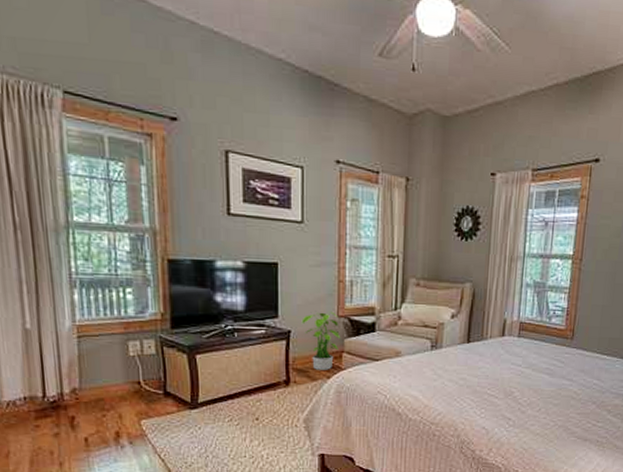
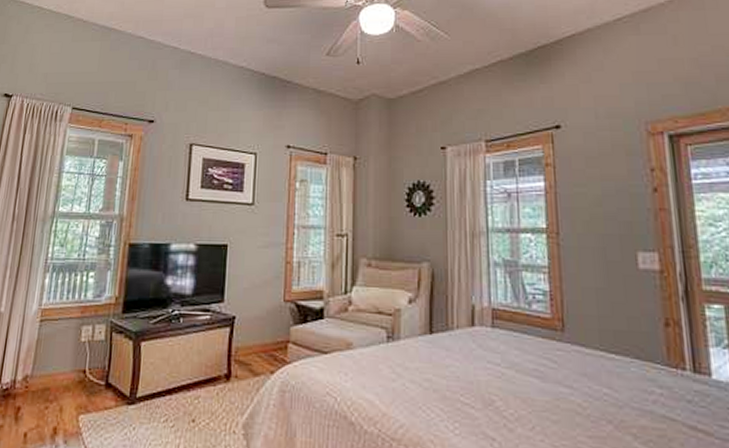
potted plant: present [301,311,341,370] -> none [247,294,287,364]

